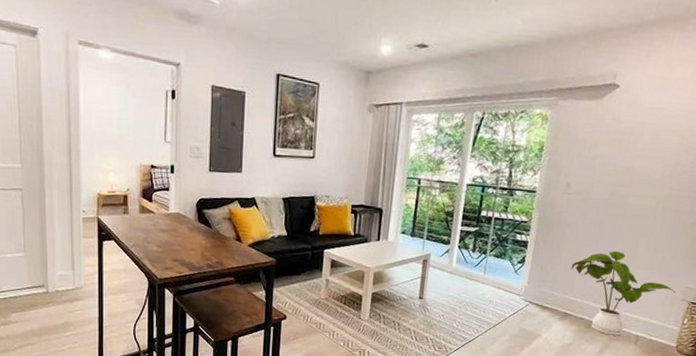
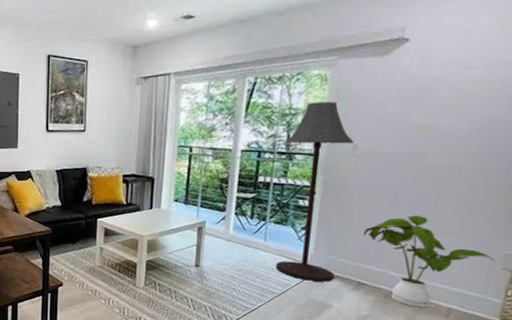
floor lamp: none [493,140,568,313] -> present [275,102,354,282]

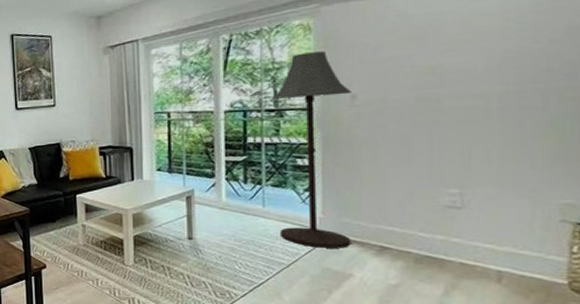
house plant: present [363,215,496,308] -> none [378,166,550,273]

